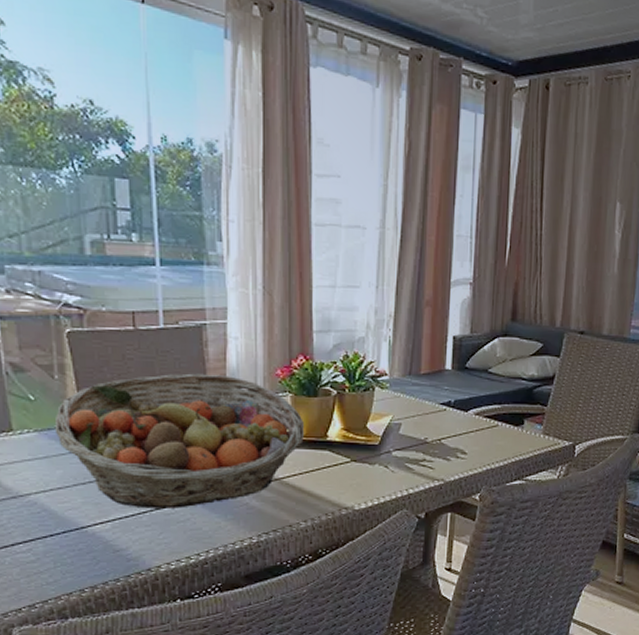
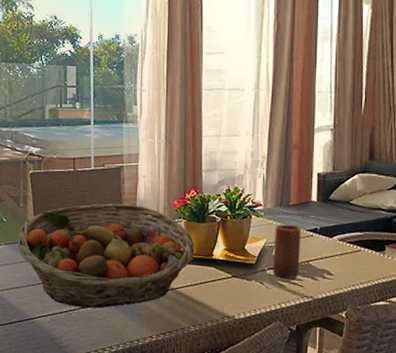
candle: none [399,397,433,459] -> present [273,224,301,278]

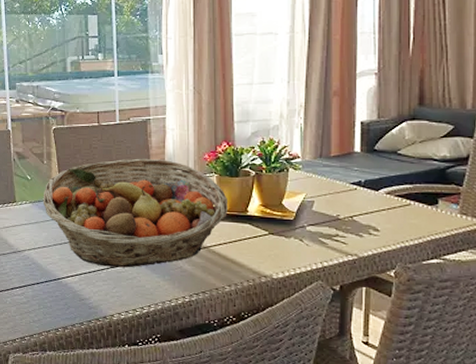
candle: present [273,224,301,278] -> none [313,177,344,235]

